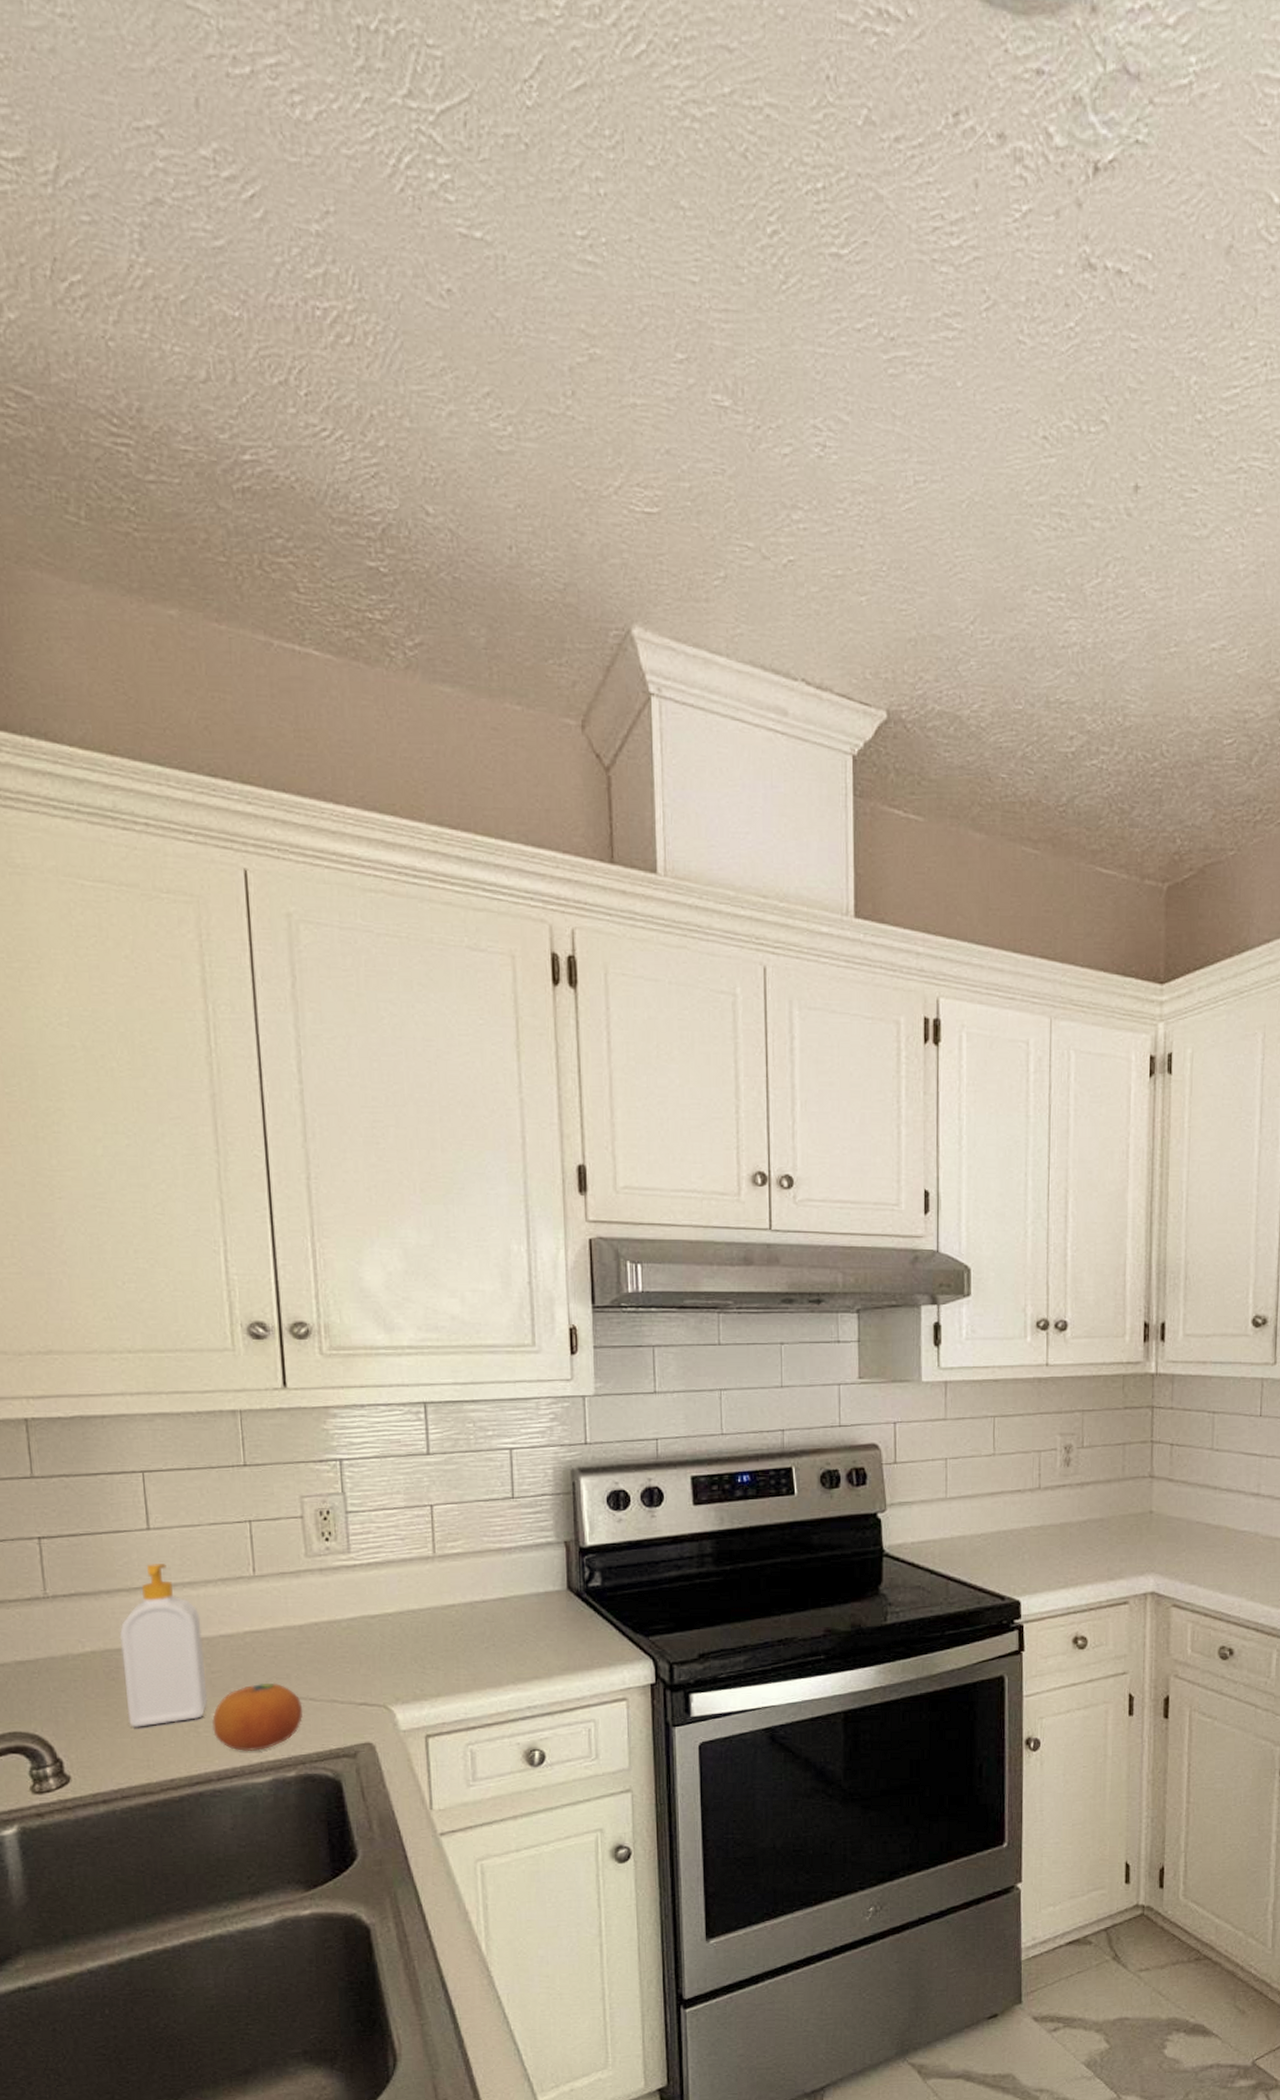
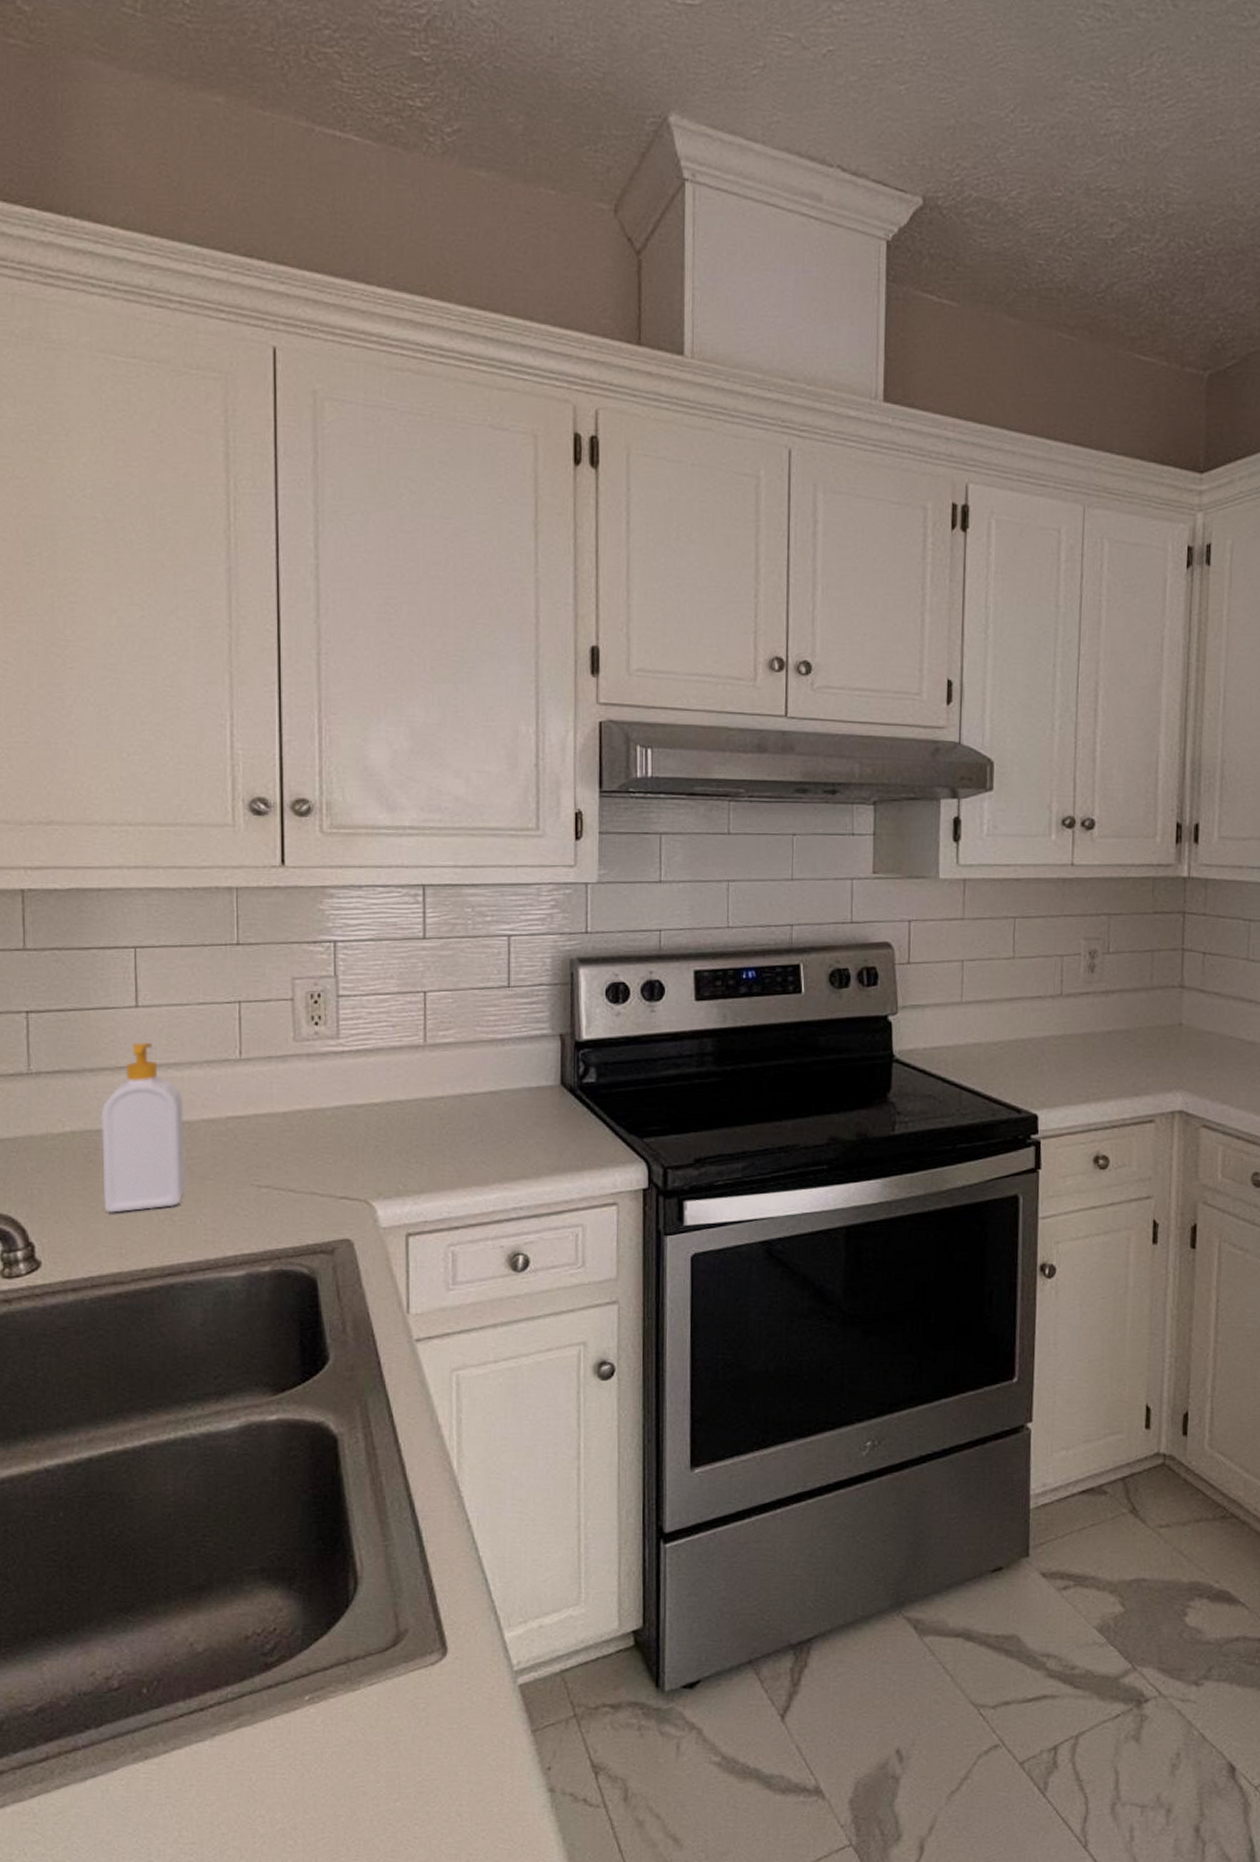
fruit: present [212,1682,303,1752] -> none [189,1171,282,1244]

